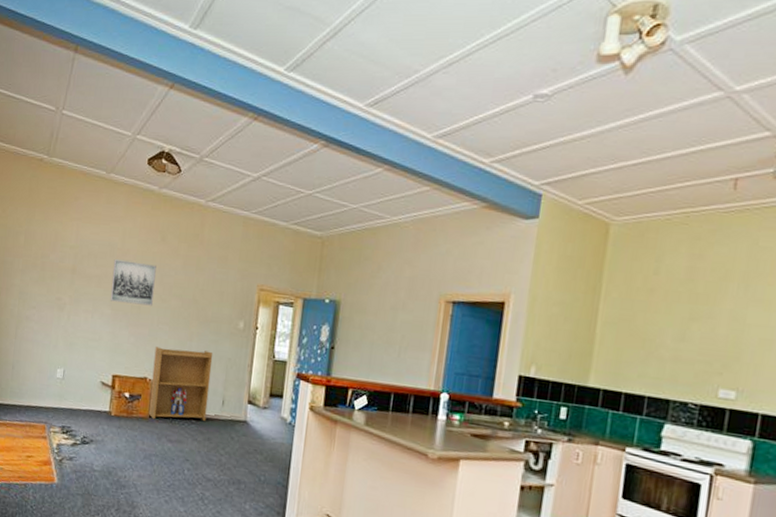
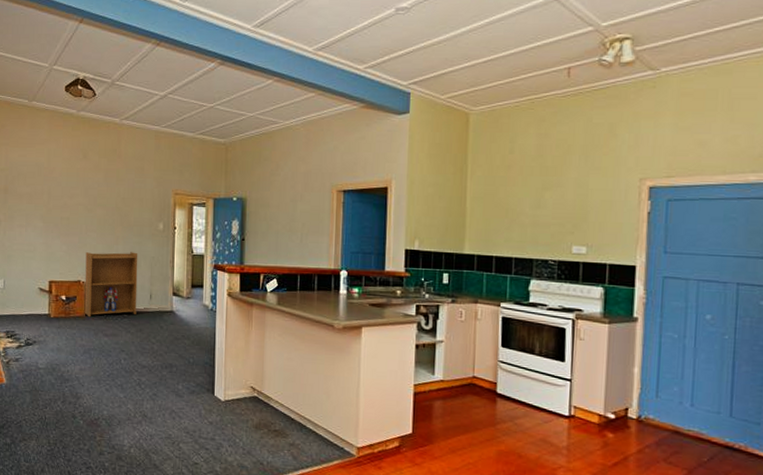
wall art: present [110,259,156,306] -> none [41,178,81,216]

